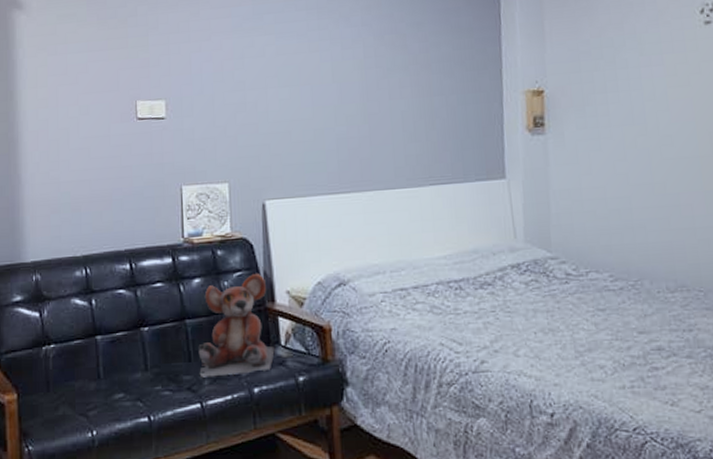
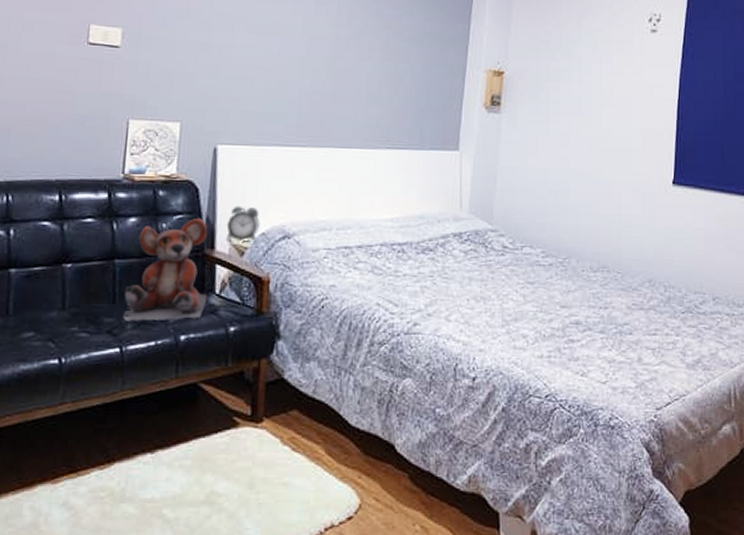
alarm clock: none [283,257,315,292] -> present [225,205,260,242]

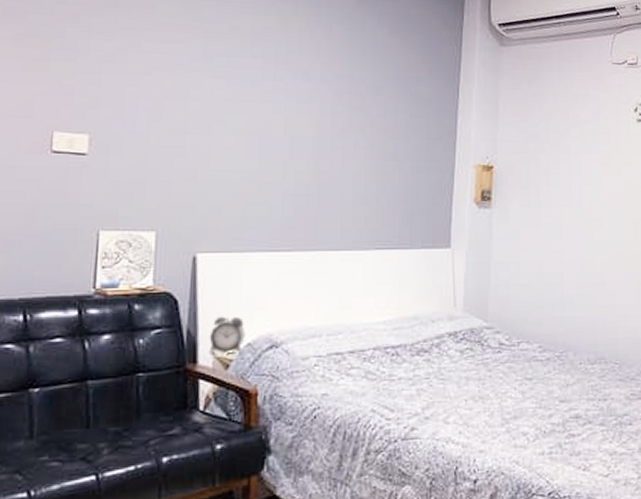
stuffed animal: present [123,219,209,321] -> none [98,332,193,446]

